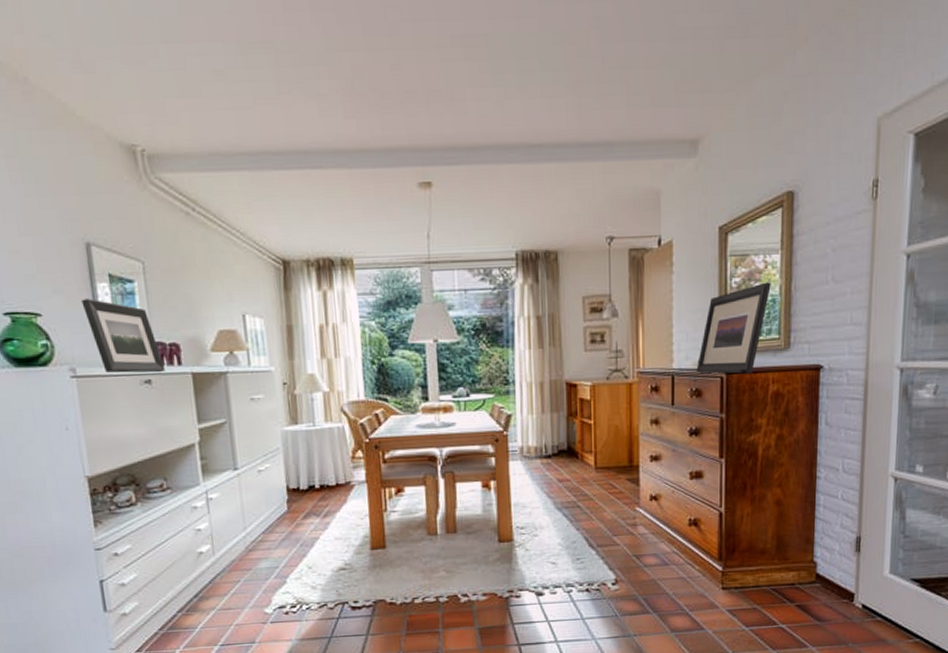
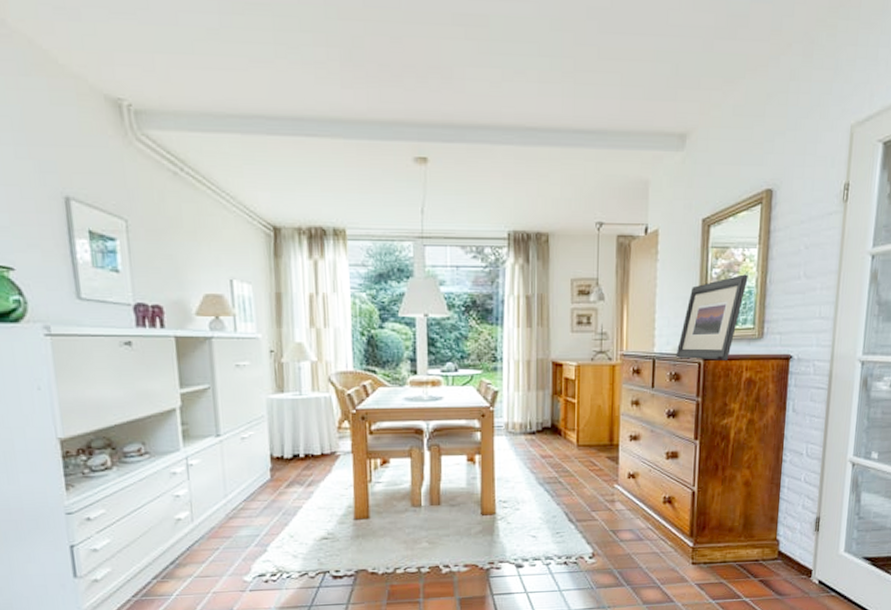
picture frame: present [81,298,166,374] -> none [58,255,147,335]

